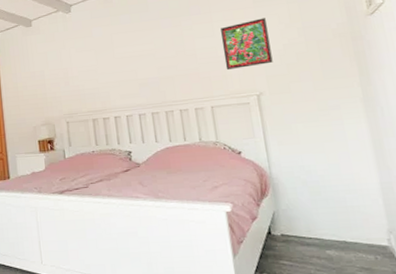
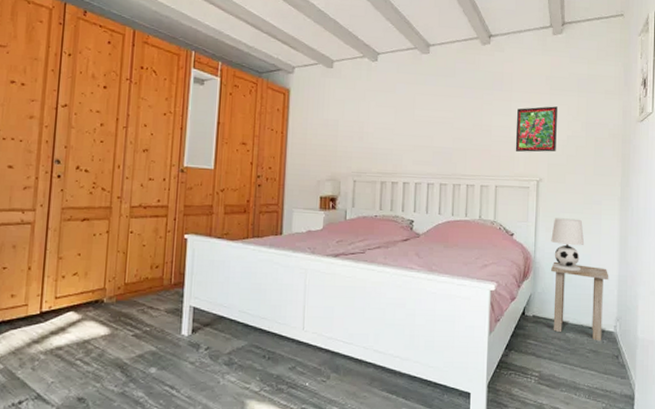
table lamp: none [285,127,330,184] -> present [551,218,585,271]
side table: none [292,175,375,258] -> present [551,261,609,341]

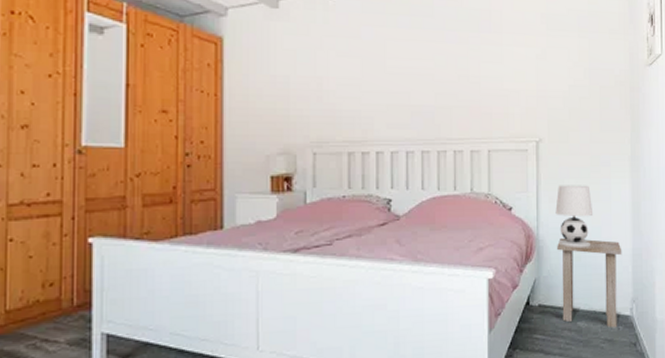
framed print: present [515,106,557,152] -> none [509,50,557,107]

